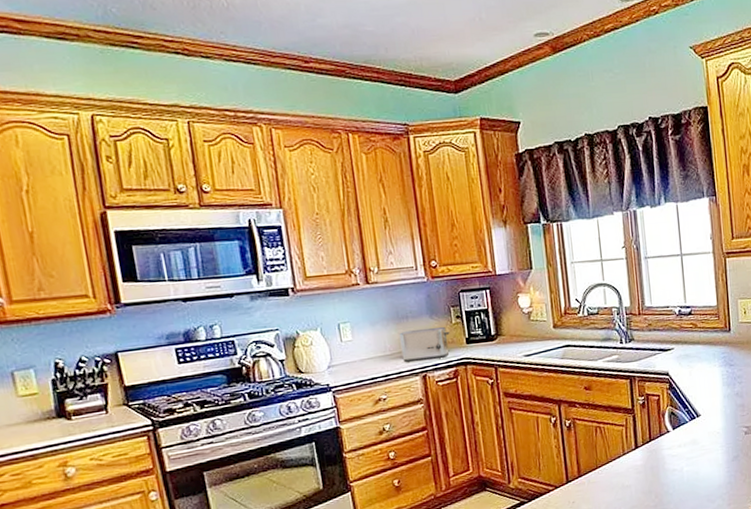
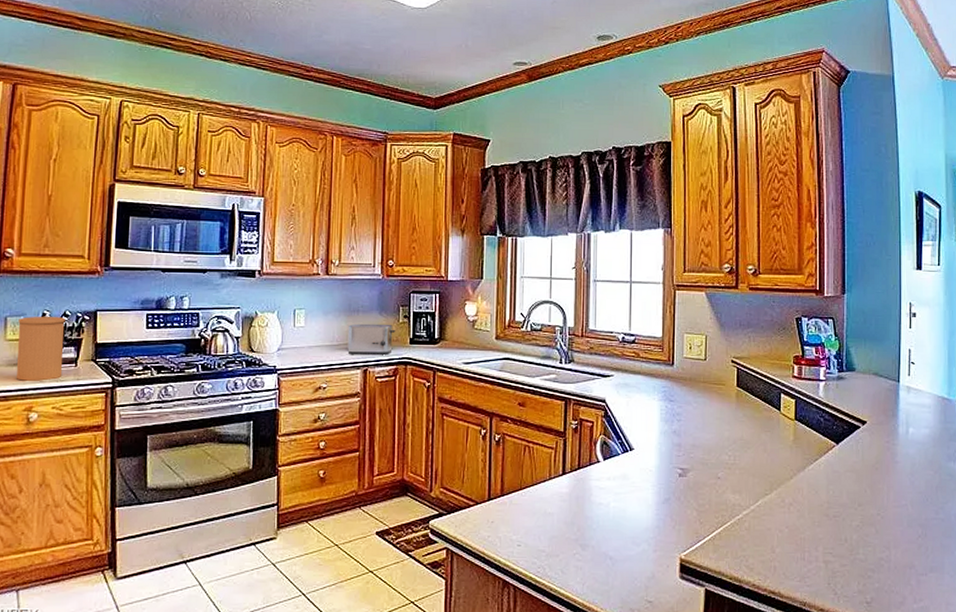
canister: none [28,363,94,437] -> present [17,316,65,381]

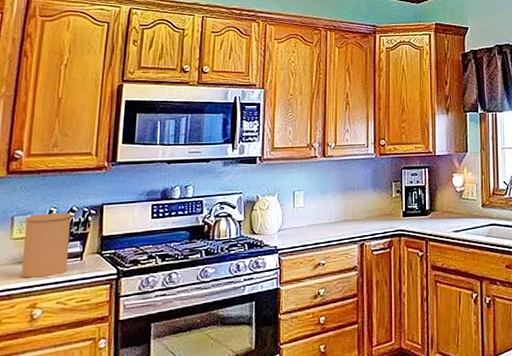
toaster: present [347,323,396,356] -> none [345,199,389,231]

